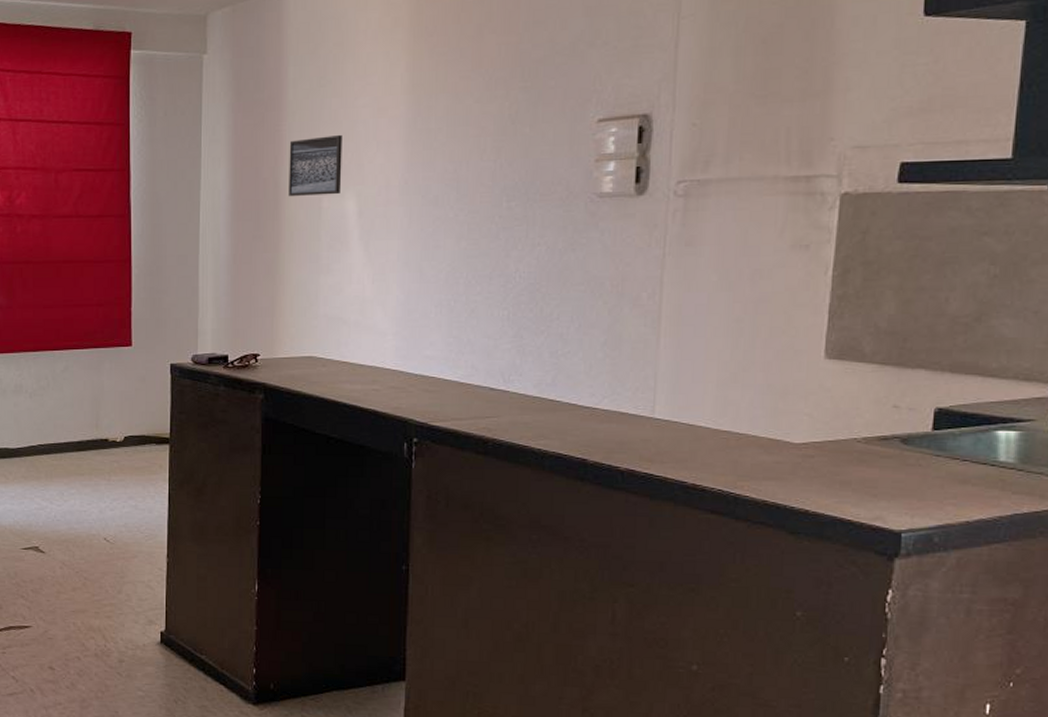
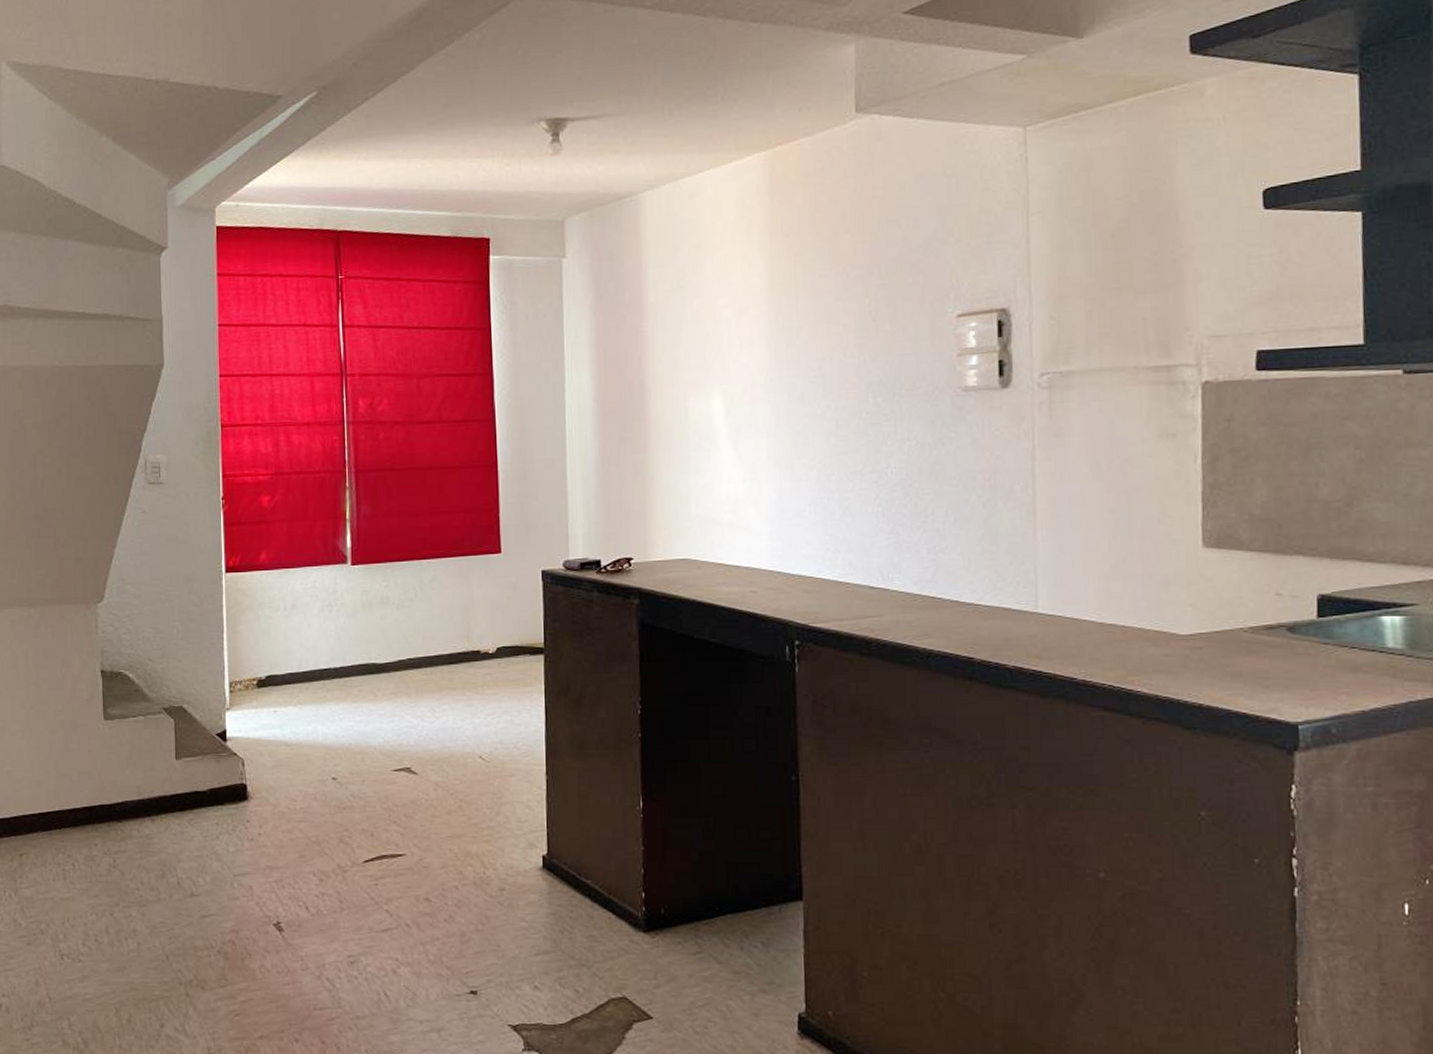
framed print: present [289,134,342,196] -> none [652,334,707,397]

